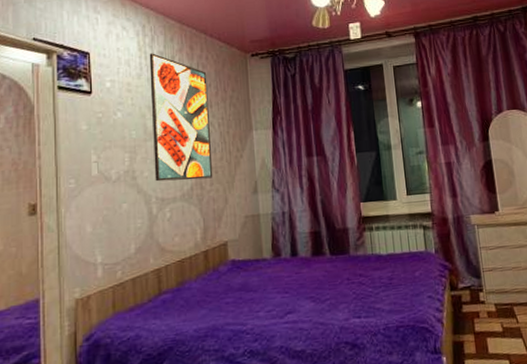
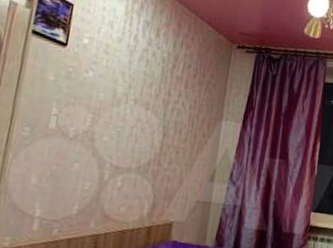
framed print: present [149,53,213,182] -> none [113,20,190,158]

